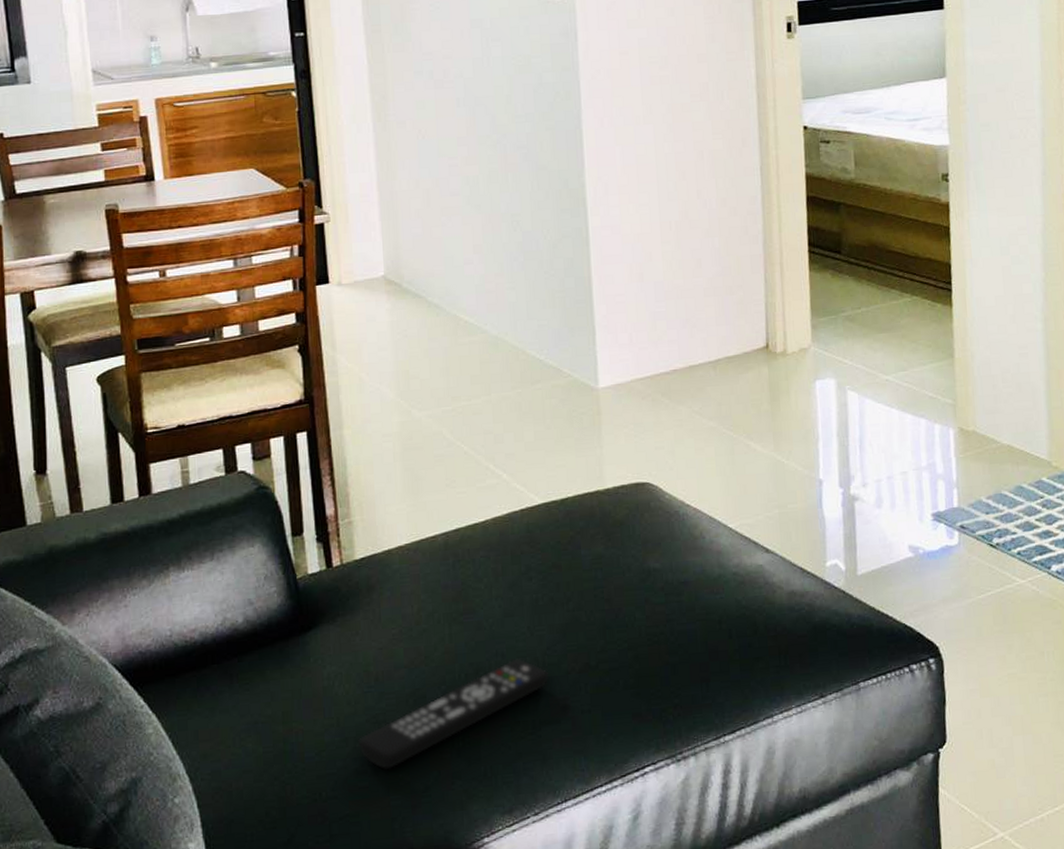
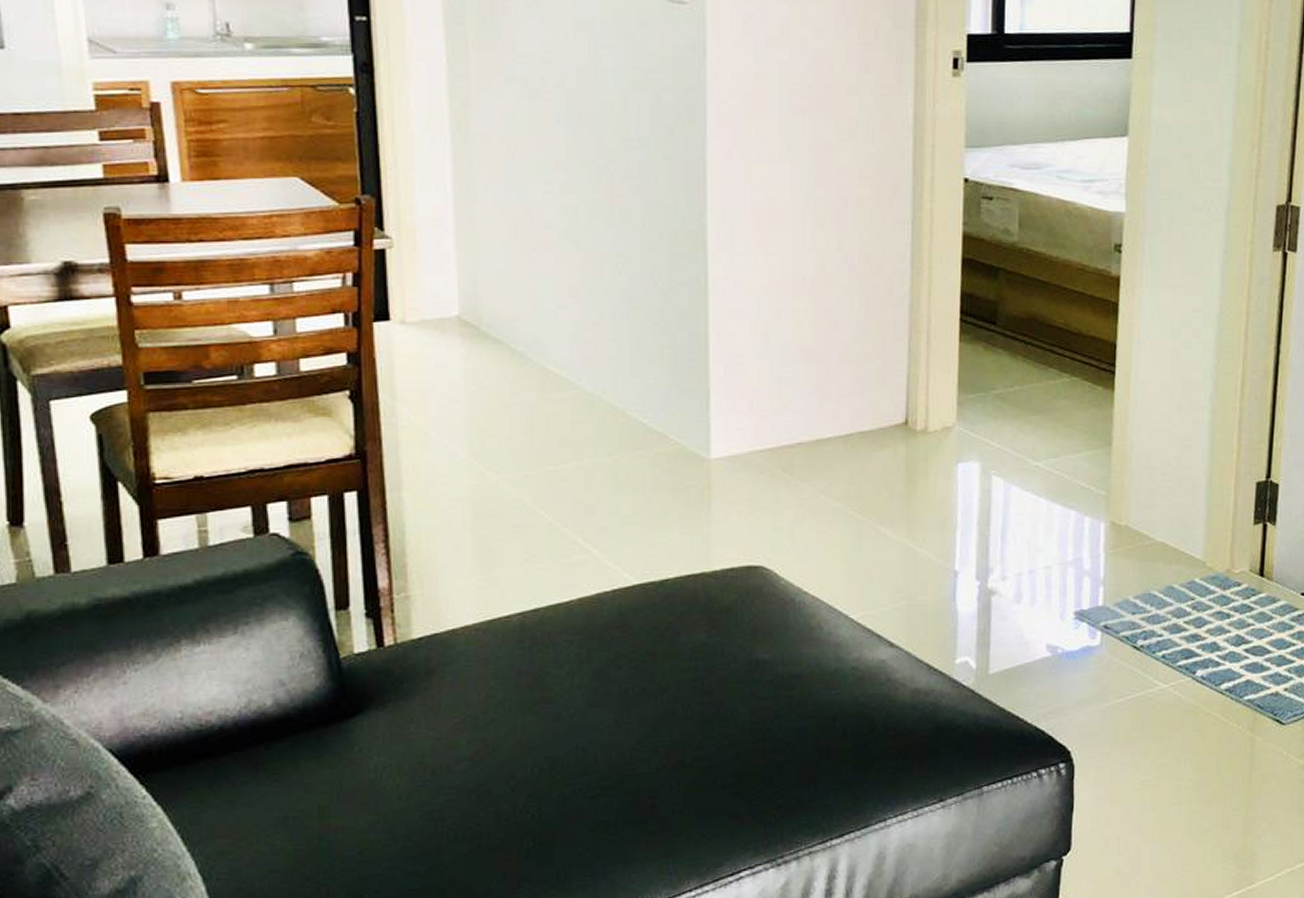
remote control: present [357,658,550,770] -> none [408,753,637,872]

